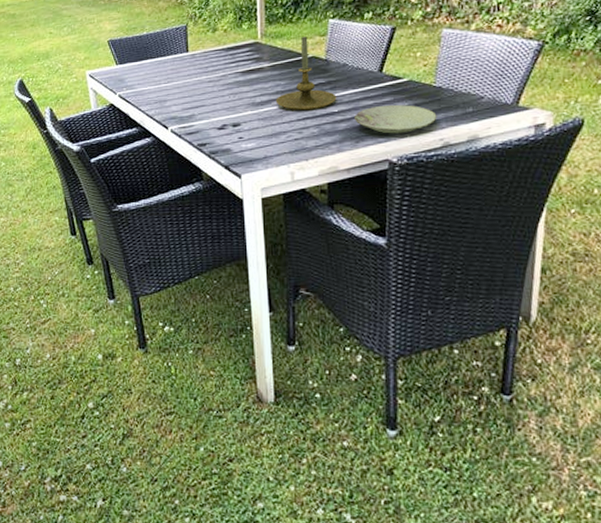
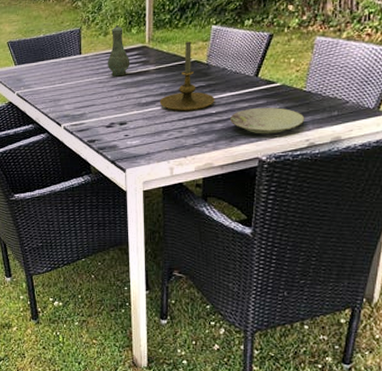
vase: none [217,20,242,75] -> present [108,24,130,77]

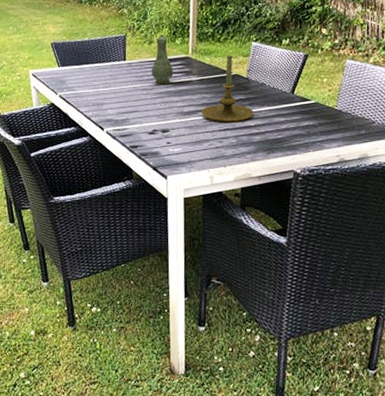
plate: present [230,107,305,134] -> none [268,122,336,148]

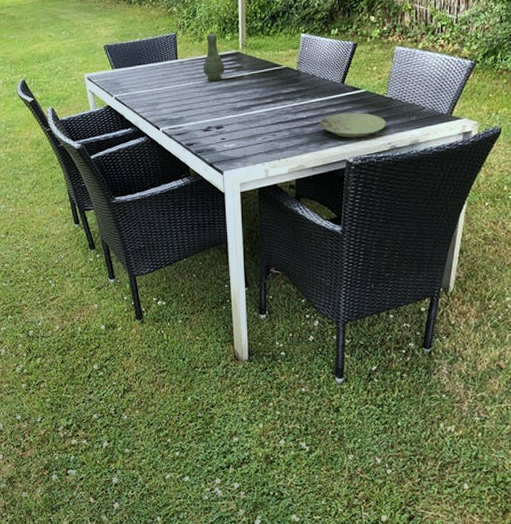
candle holder: present [201,56,254,123] -> none [253,49,306,116]
plate: none [268,122,336,148] -> present [320,112,387,138]

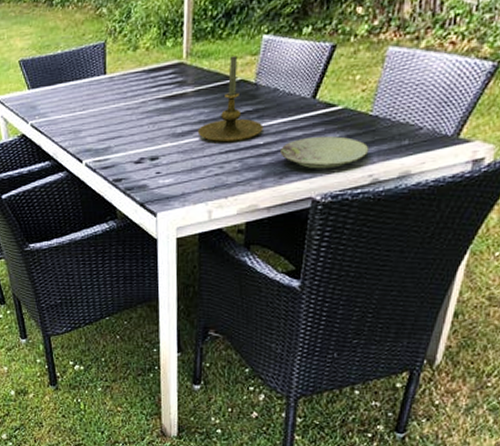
vase: present [203,30,225,82] -> none [137,35,164,102]
candle holder: none [253,49,306,116] -> present [197,56,264,143]

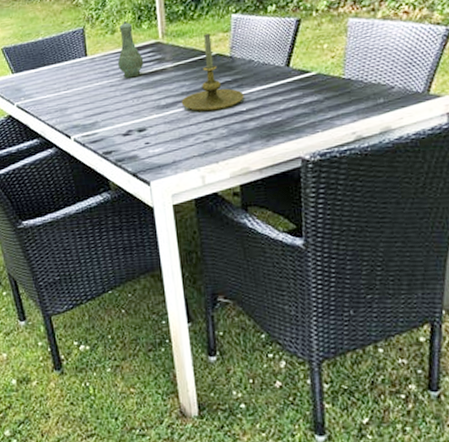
vase: none [137,35,164,102] -> present [118,20,144,78]
plate: present [280,135,369,169] -> none [263,99,348,131]

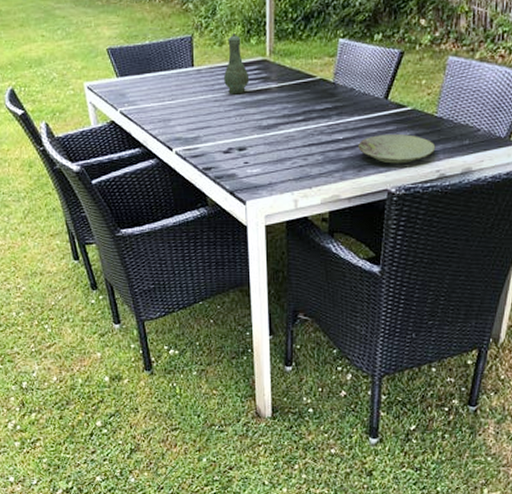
candle holder: present [181,33,244,111] -> none [282,56,342,137]
plate: none [263,99,348,131] -> present [358,133,436,164]

